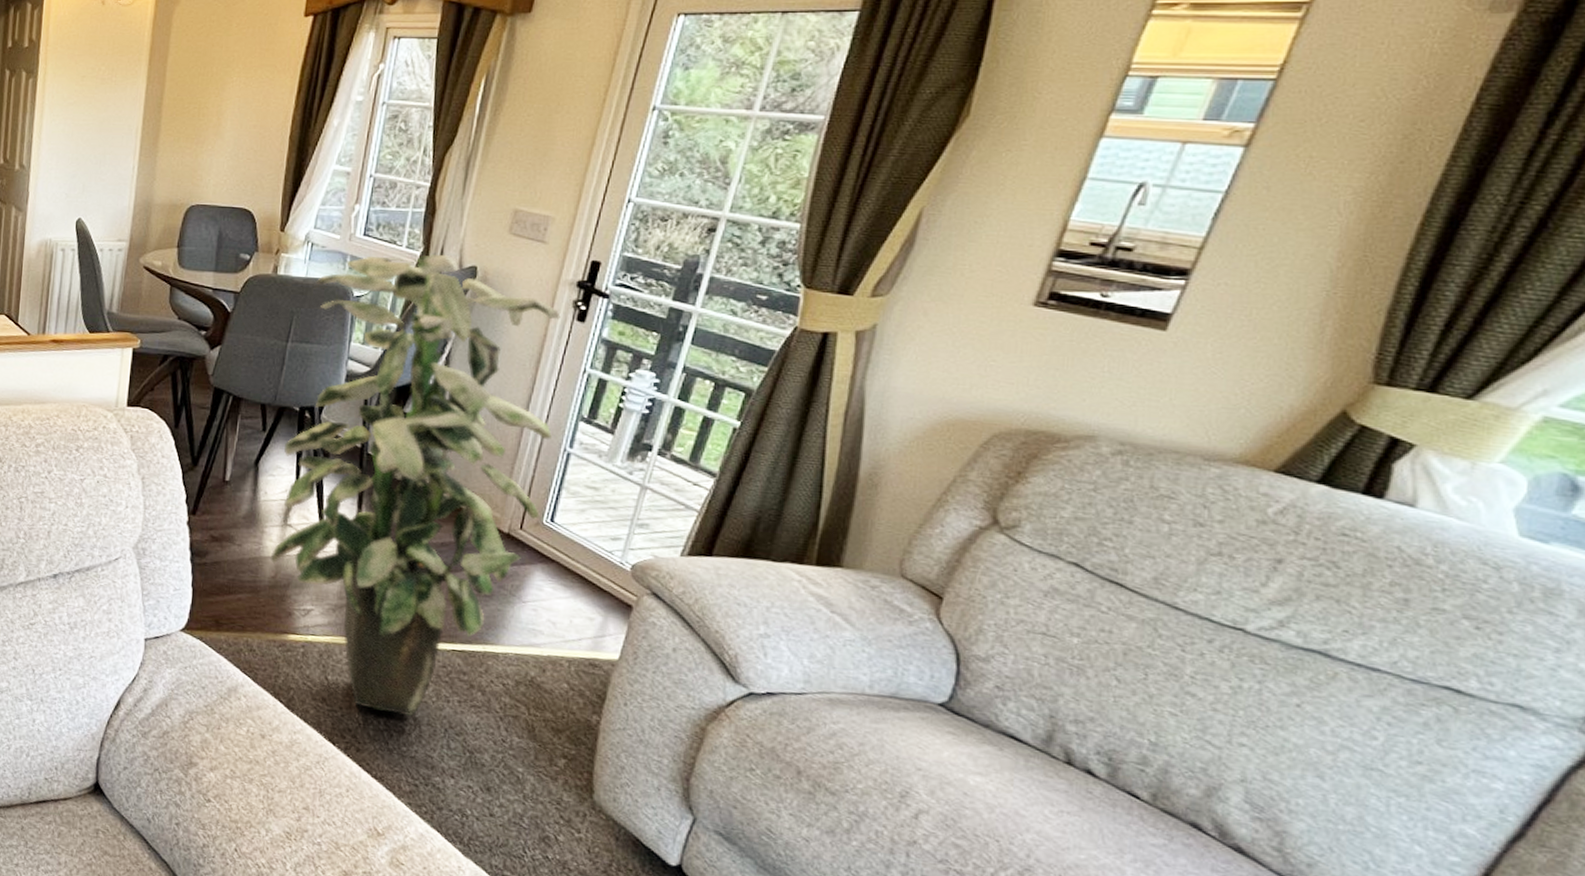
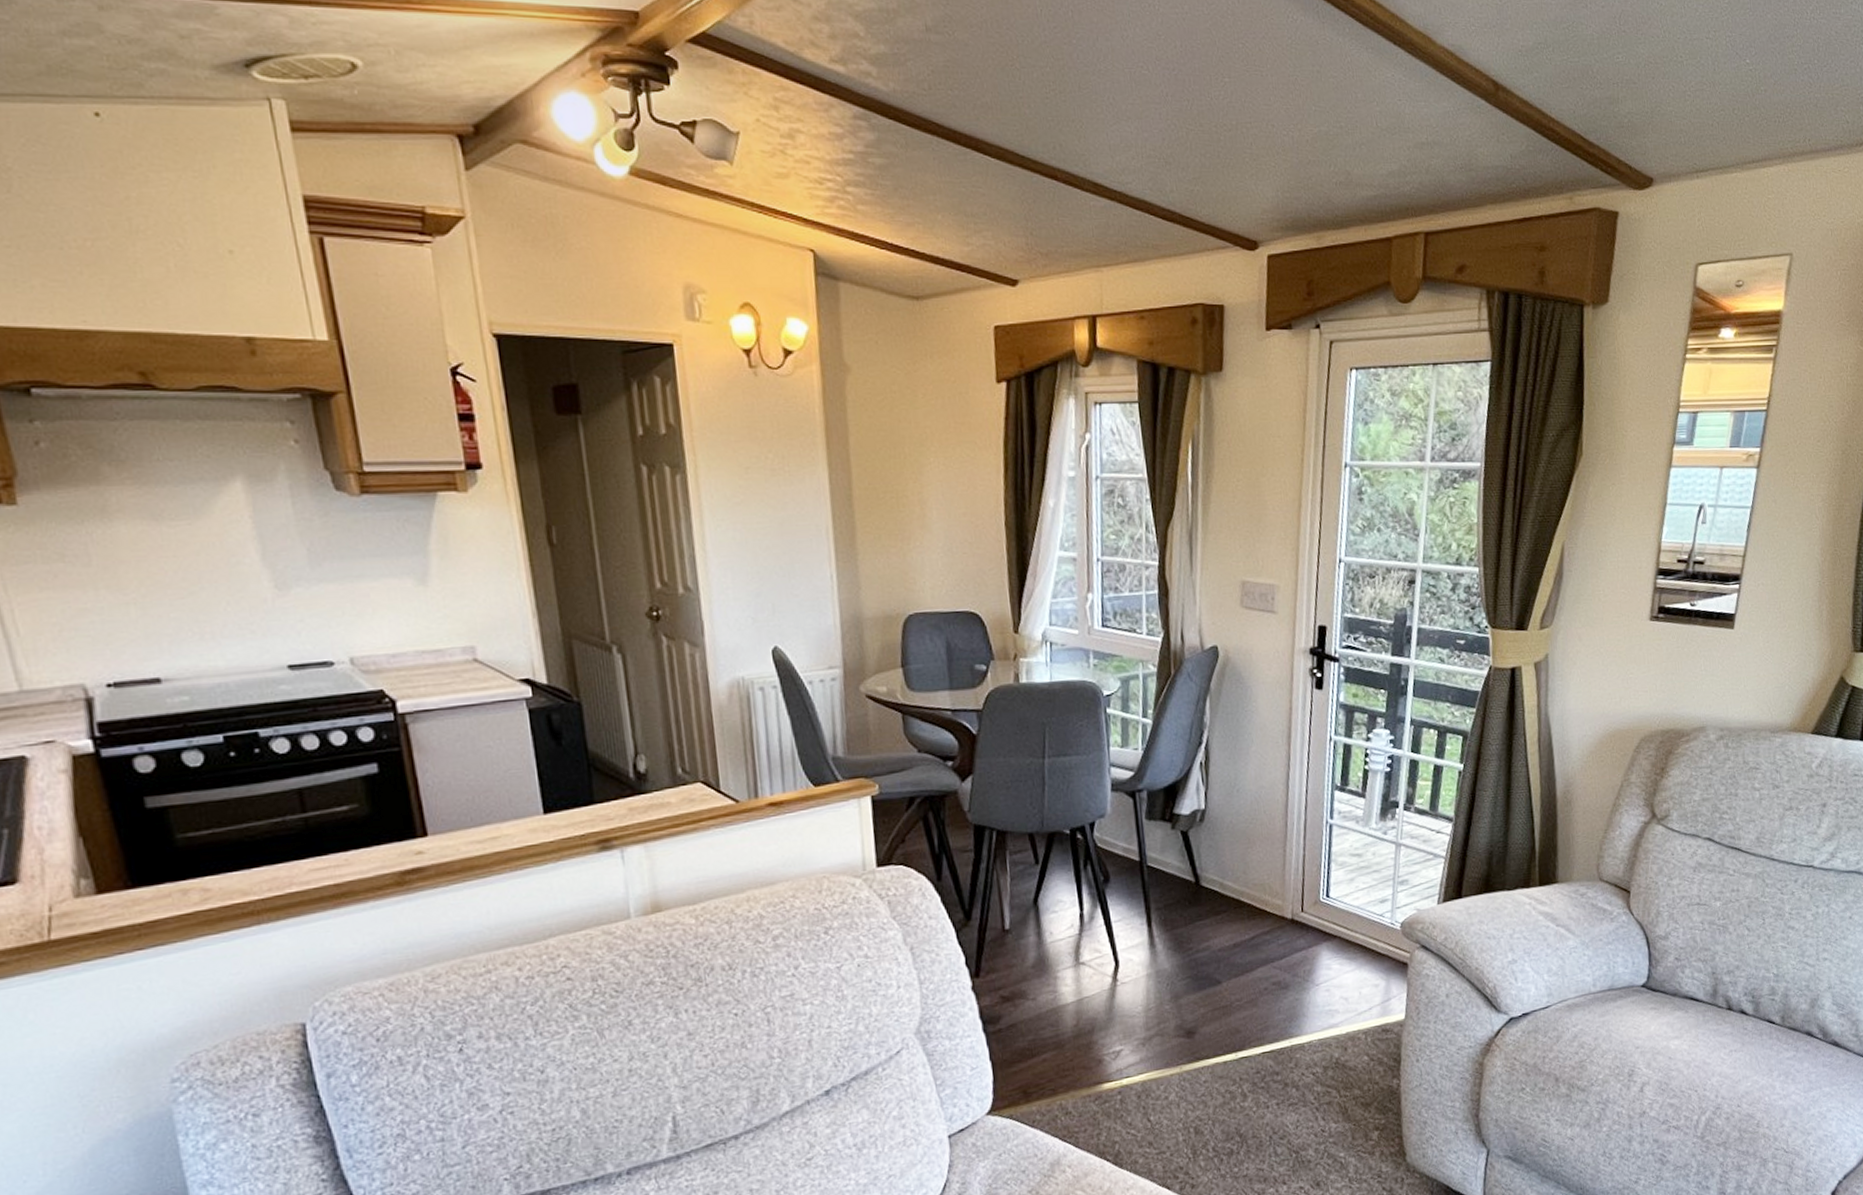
indoor plant: present [271,254,561,716] -> none [1061,637,1316,1139]

